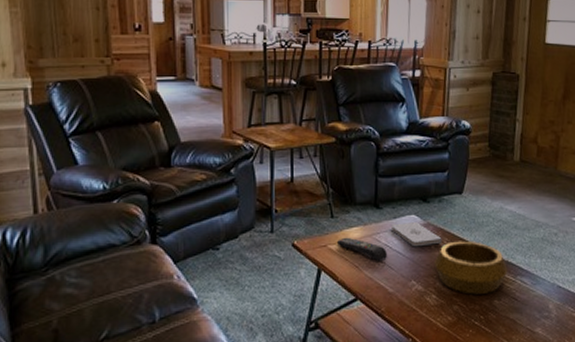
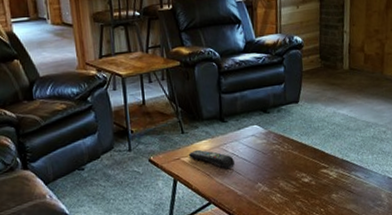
notepad: present [391,221,442,247] -> none [236,130,283,154]
decorative bowl: present [433,241,508,295] -> none [276,144,343,191]

